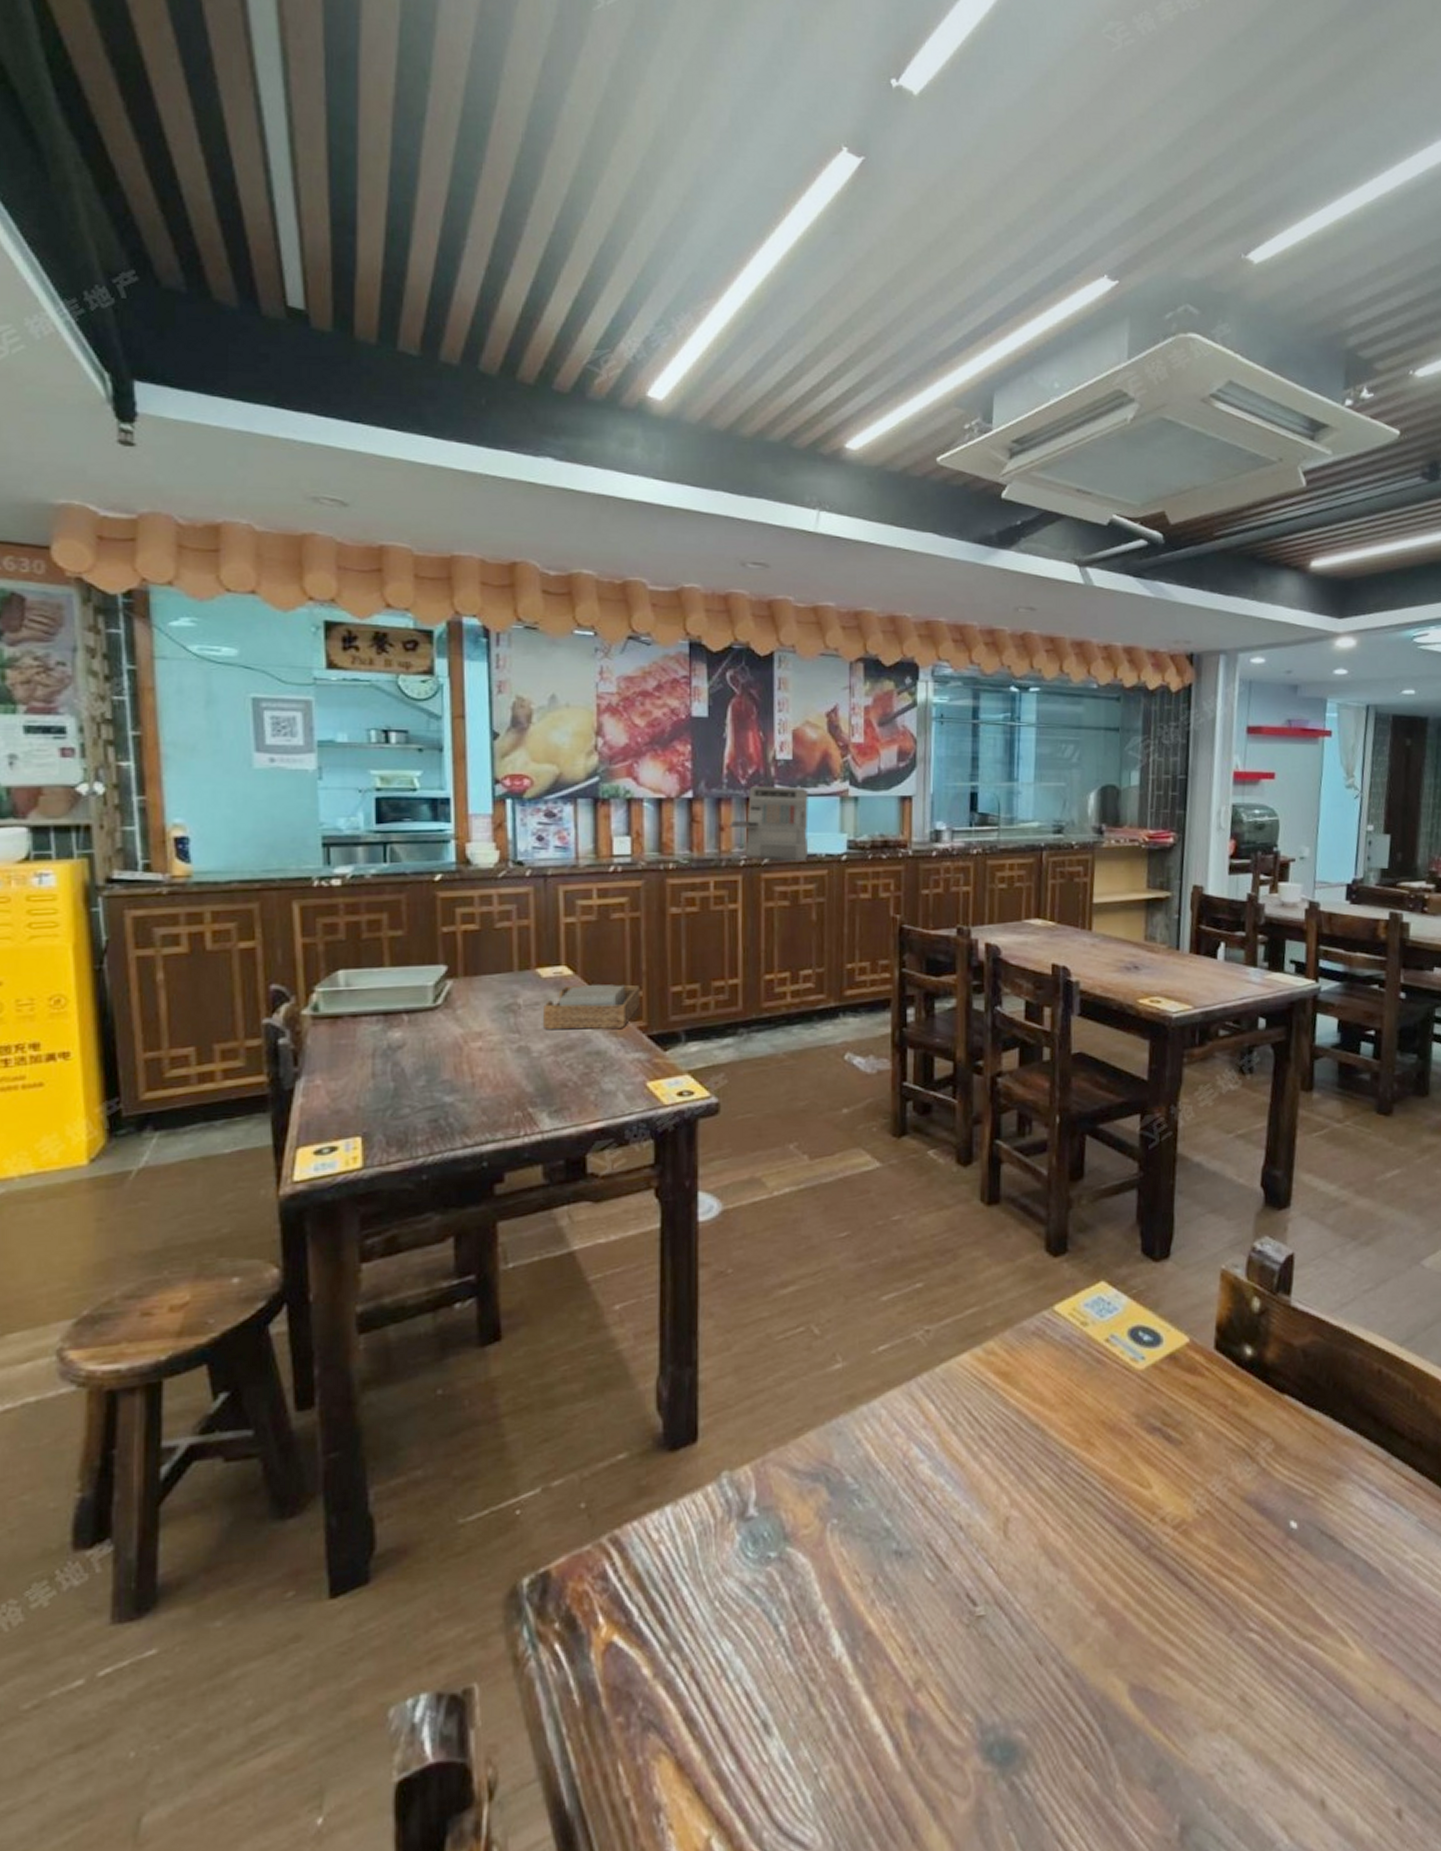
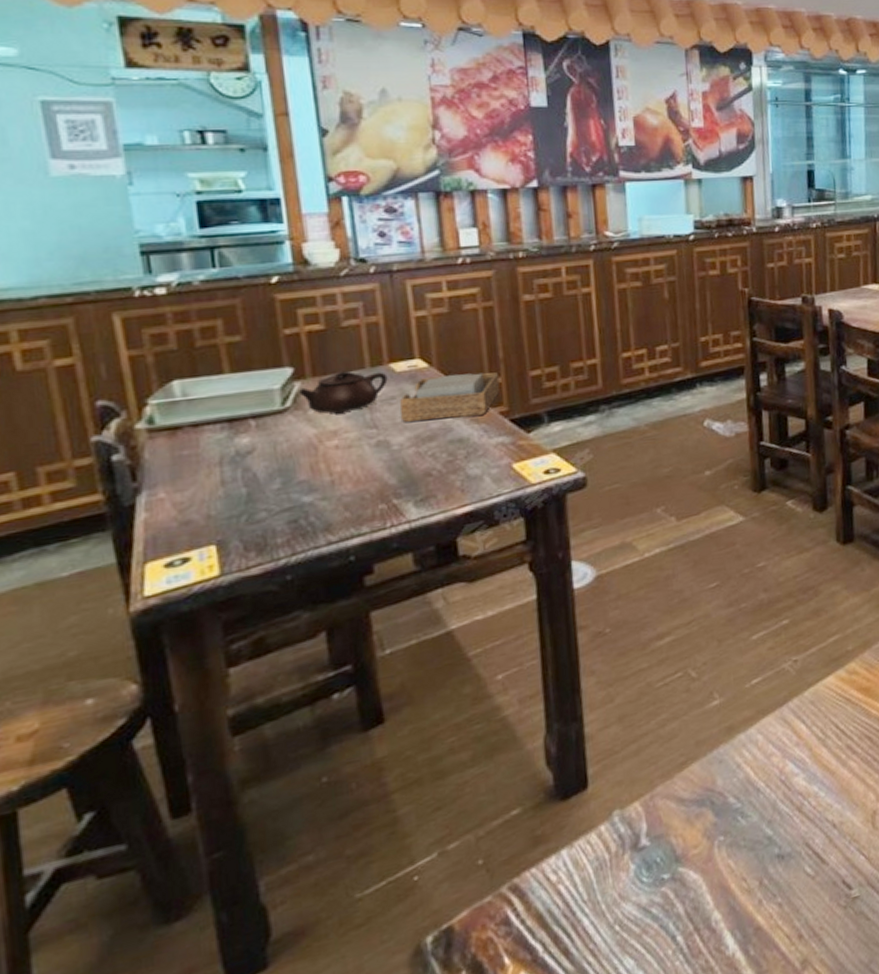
teapot: none [449,972,534,1015] -> present [297,370,388,414]
cash register: present [729,786,808,861] -> none [577,172,656,244]

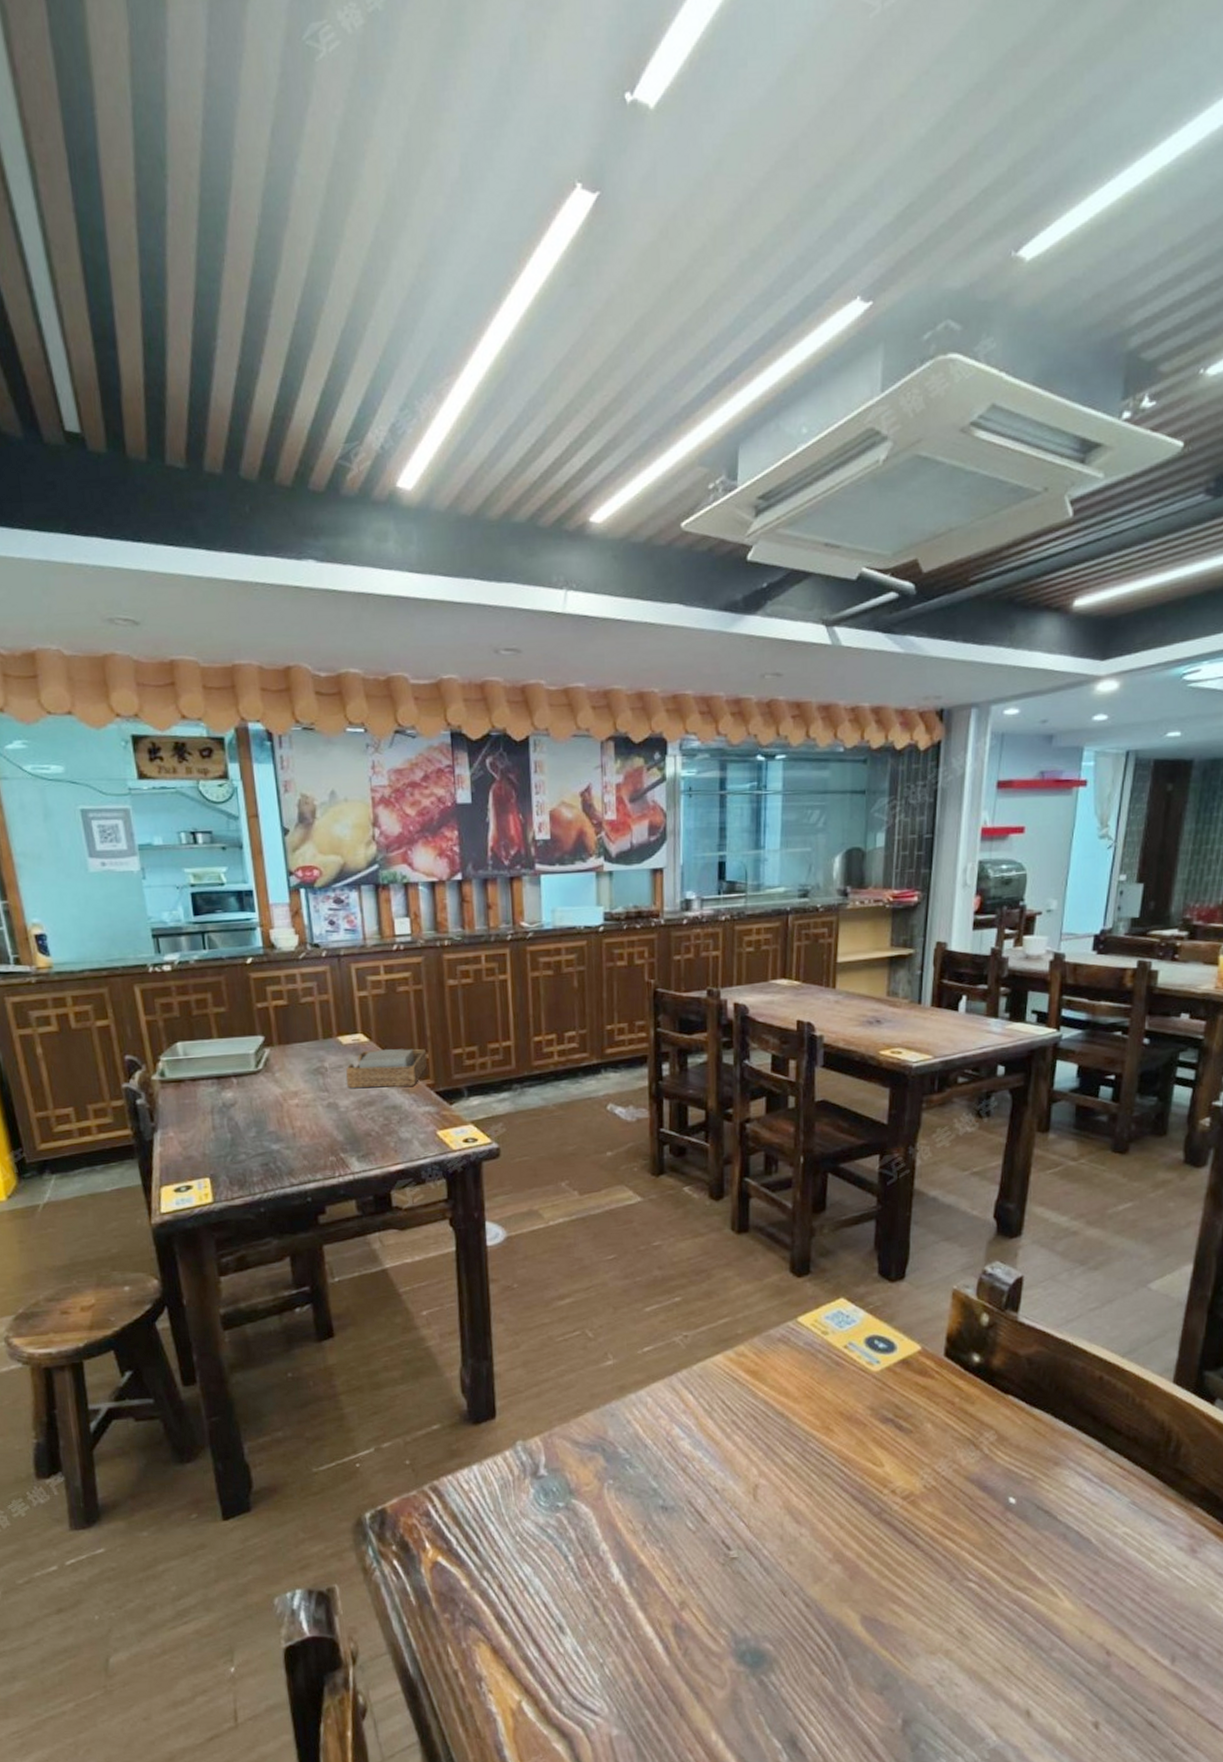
teapot: present [297,370,388,414] -> none [267,1041,337,1077]

